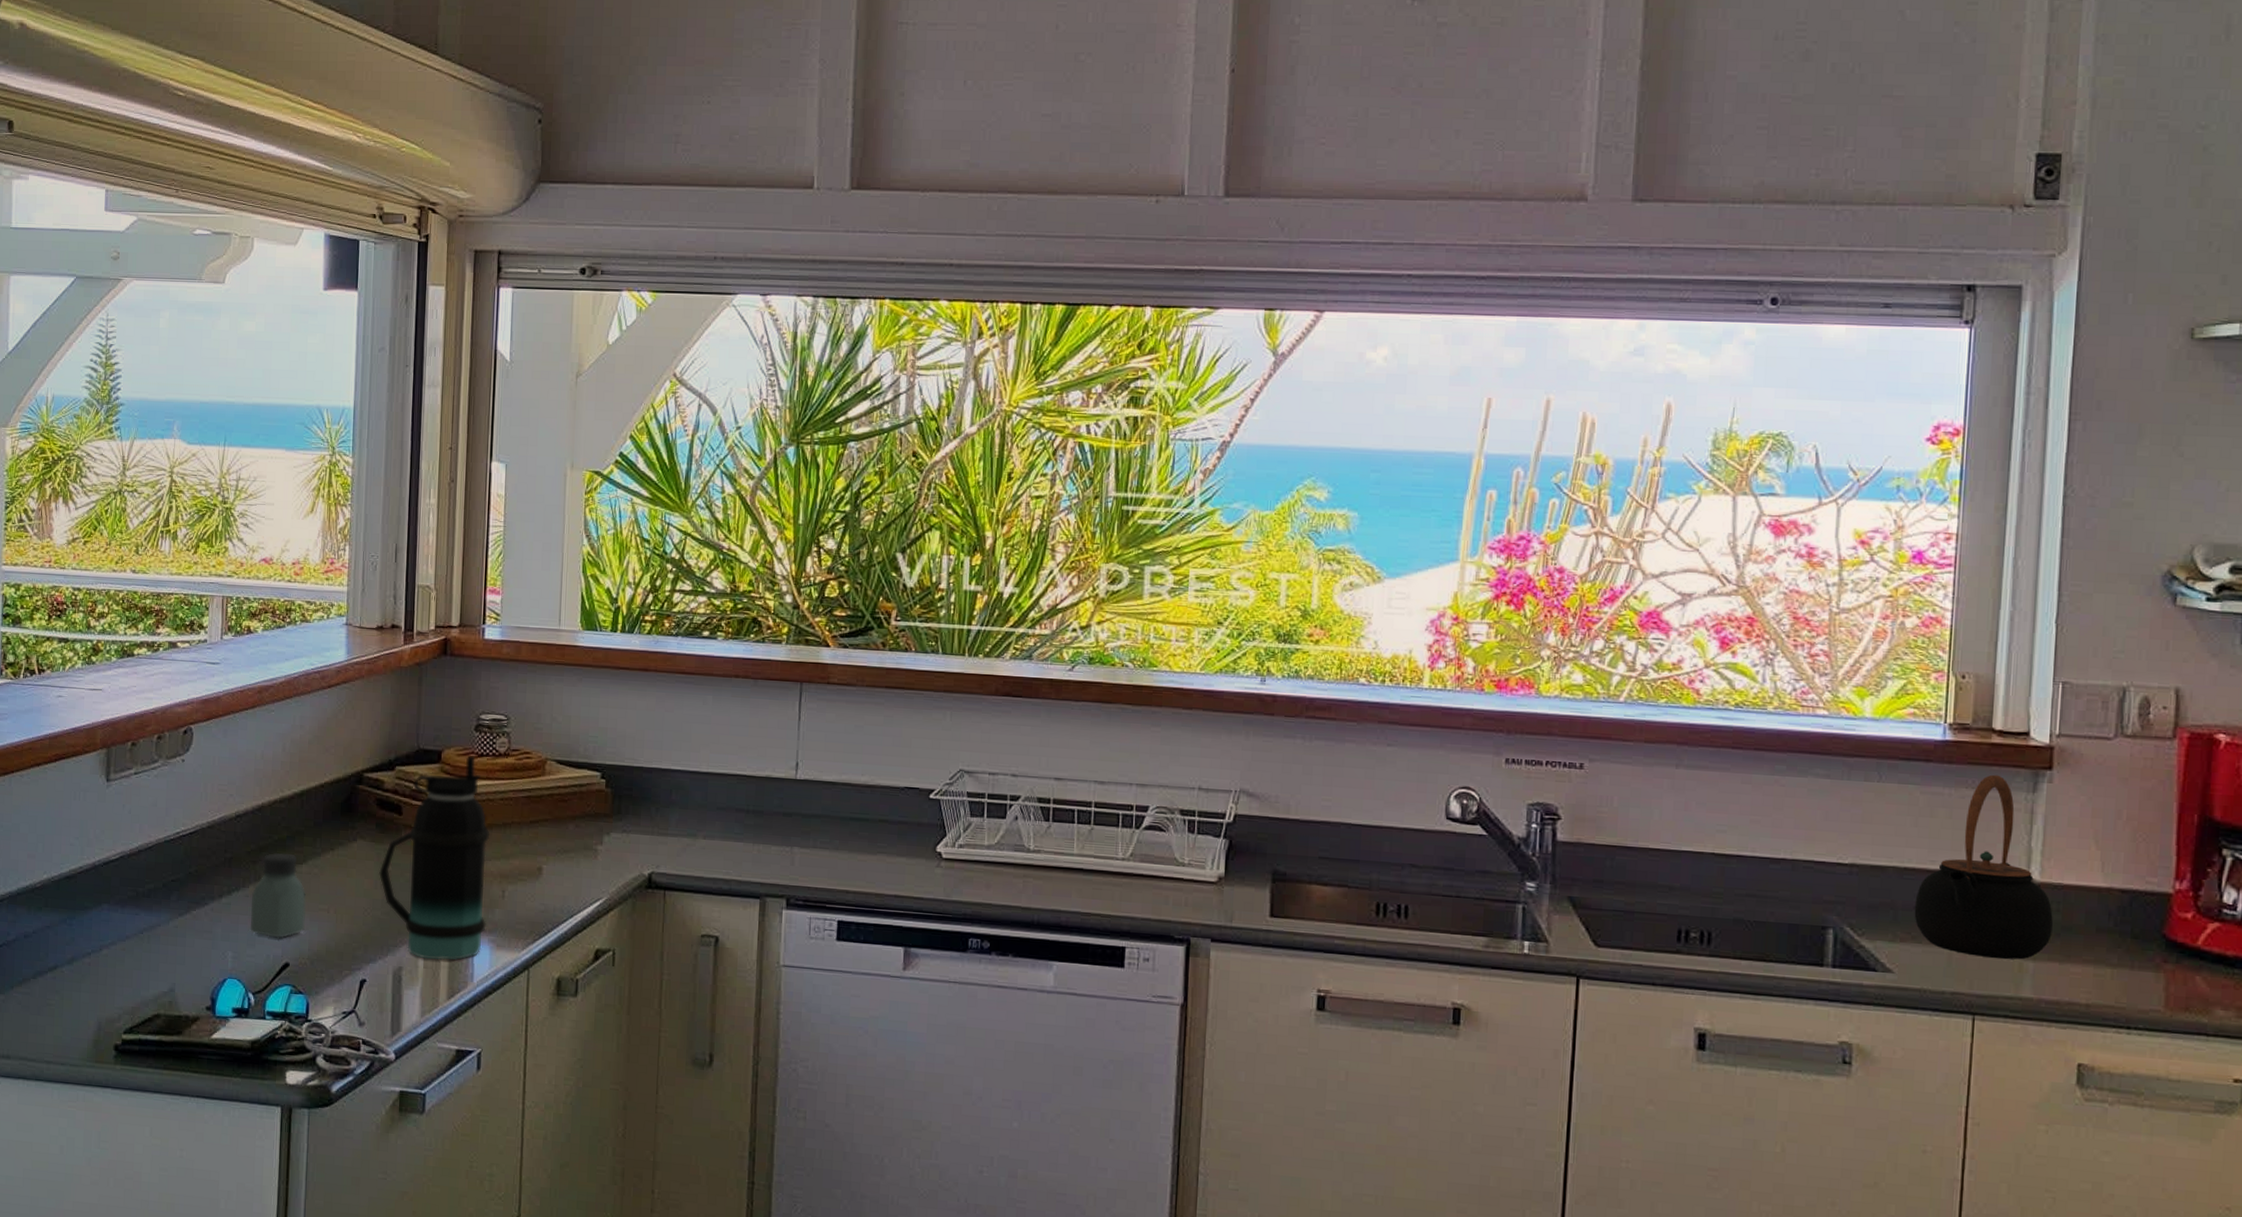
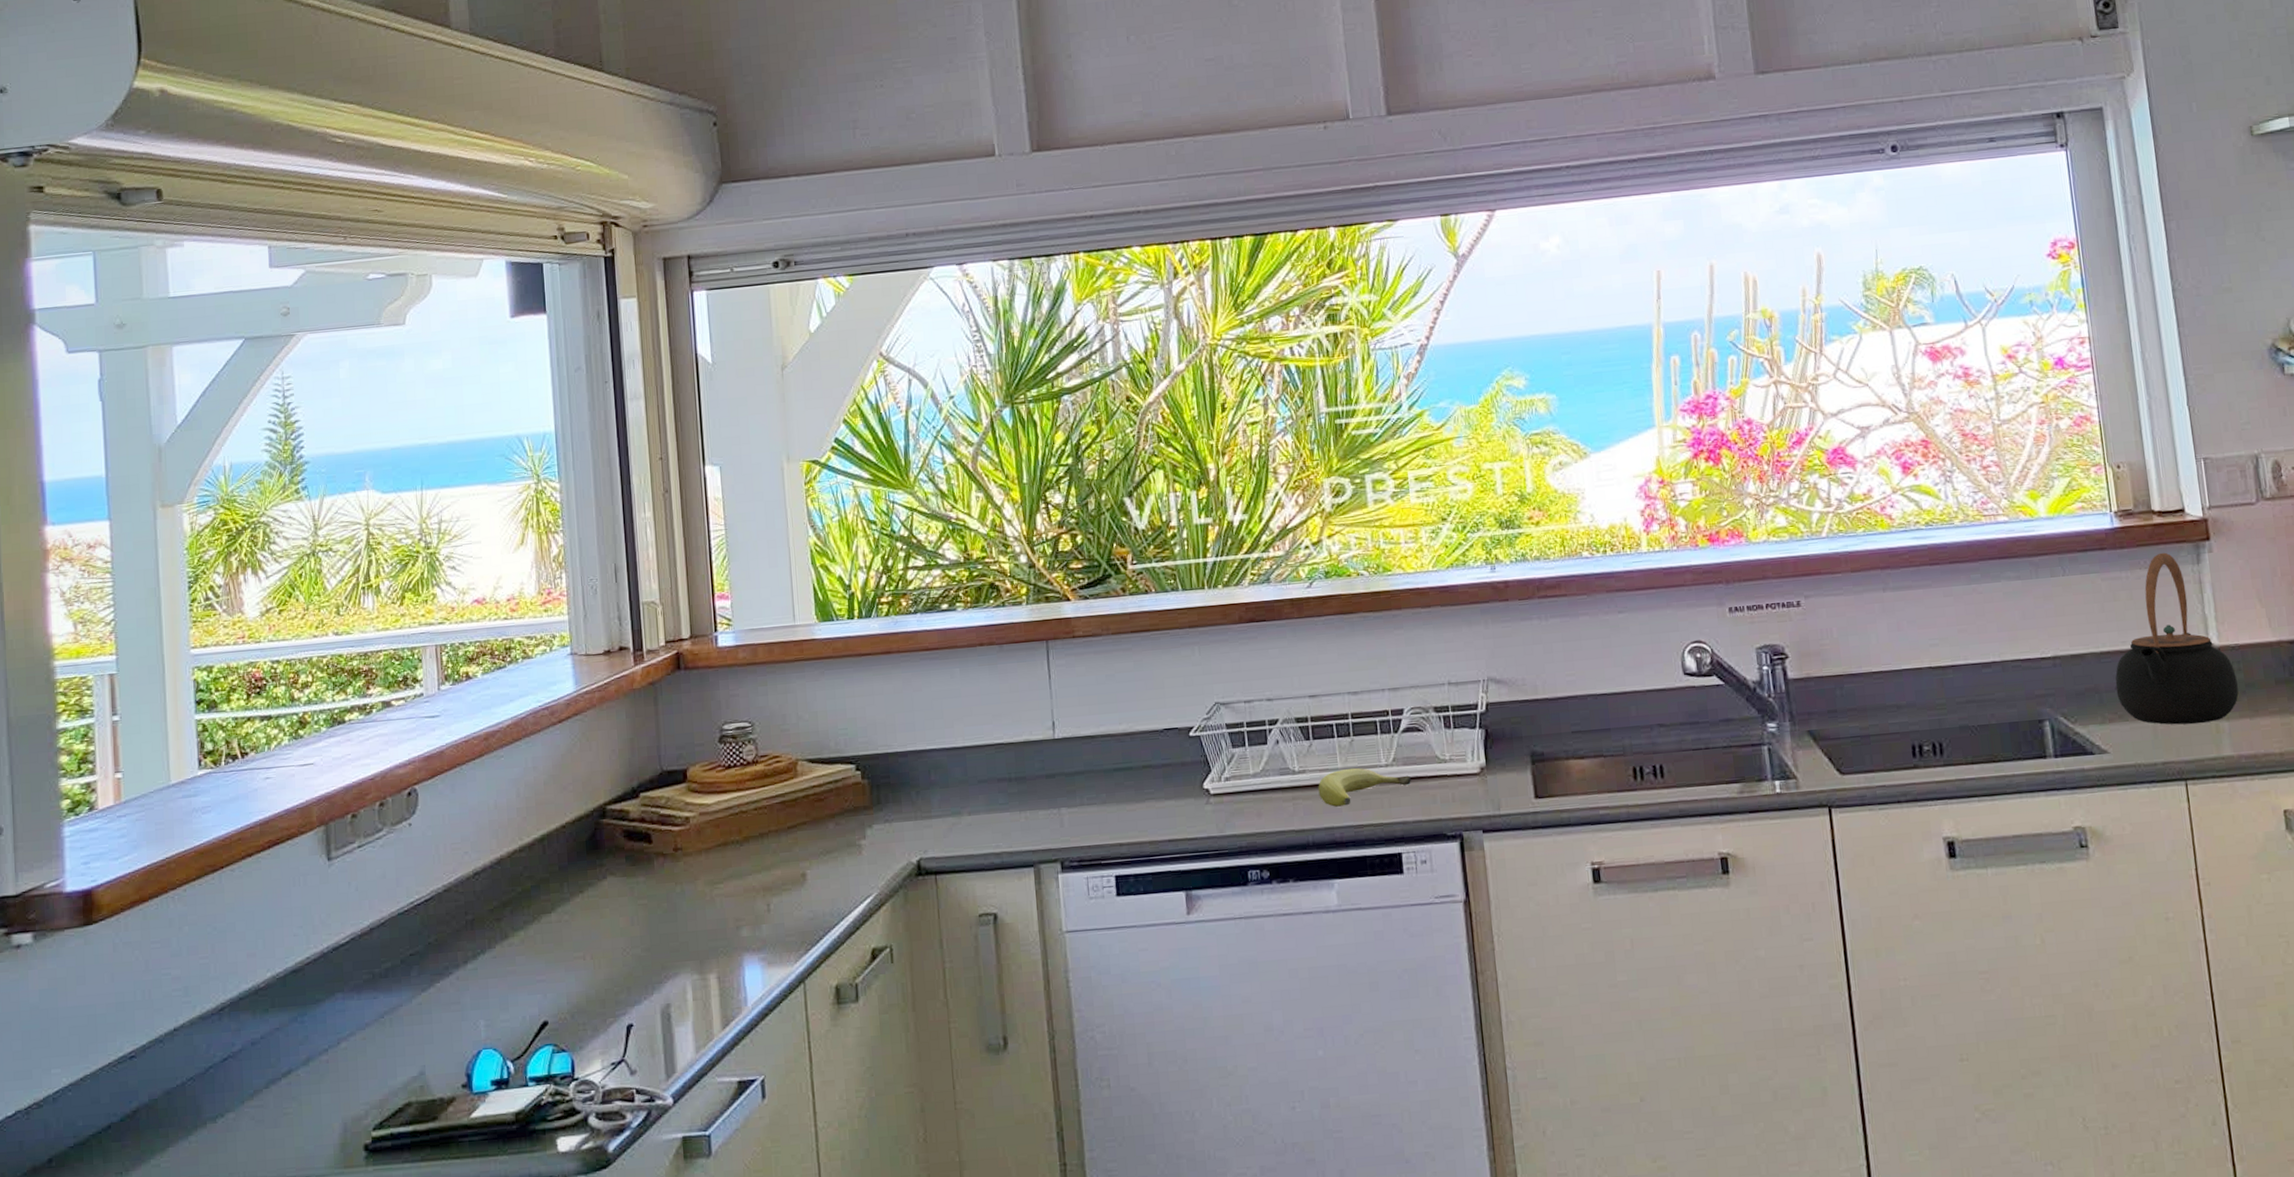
saltshaker: present [251,852,306,939] -> none [499,904,561,998]
bottle: present [378,755,490,960] -> none [633,768,755,991]
fruit: none [1050,855,1146,892] -> present [1318,767,1411,807]

